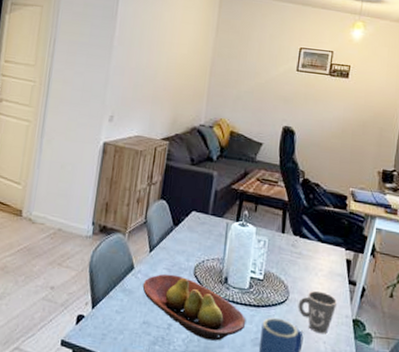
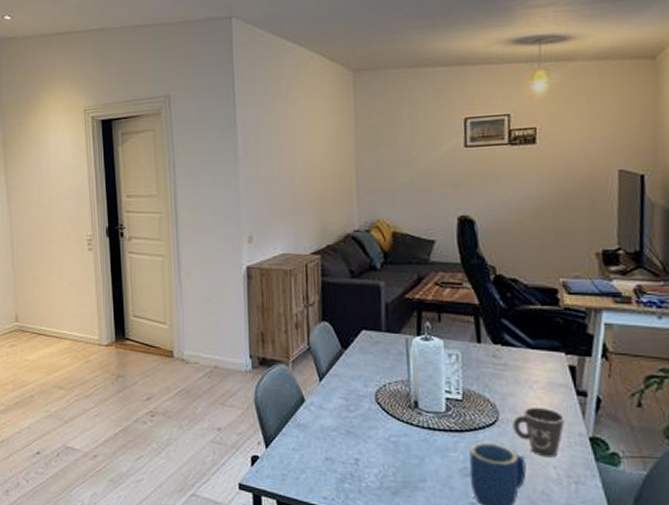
fruit bowl: present [142,273,246,341] -> none [318,403,449,474]

